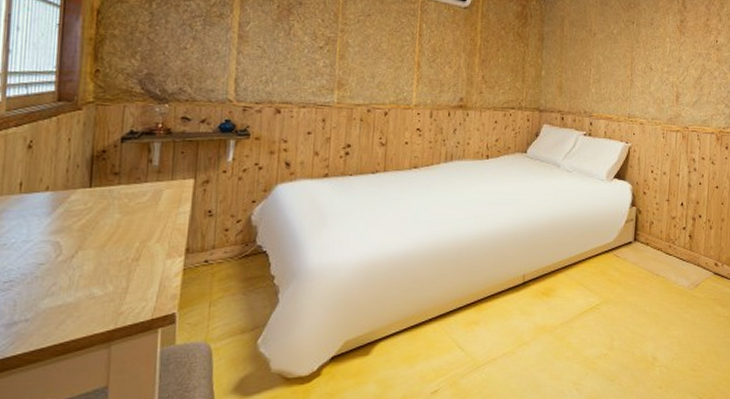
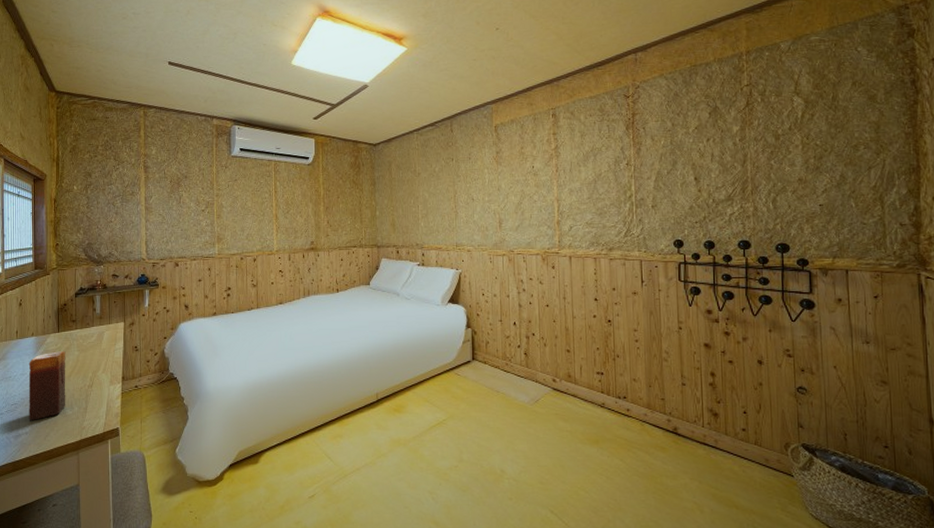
candle: none [32,212,100,305] -> present [28,351,66,421]

